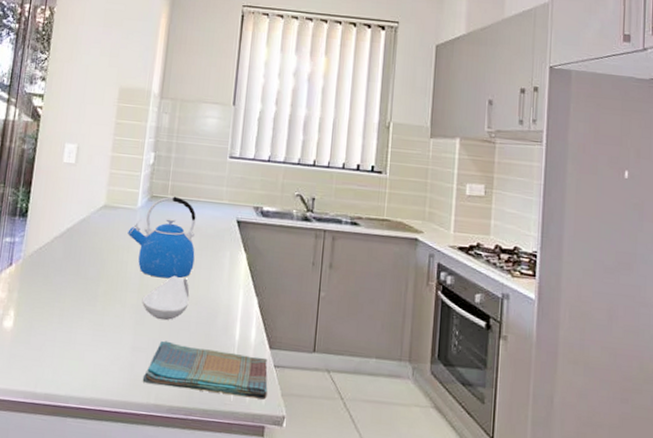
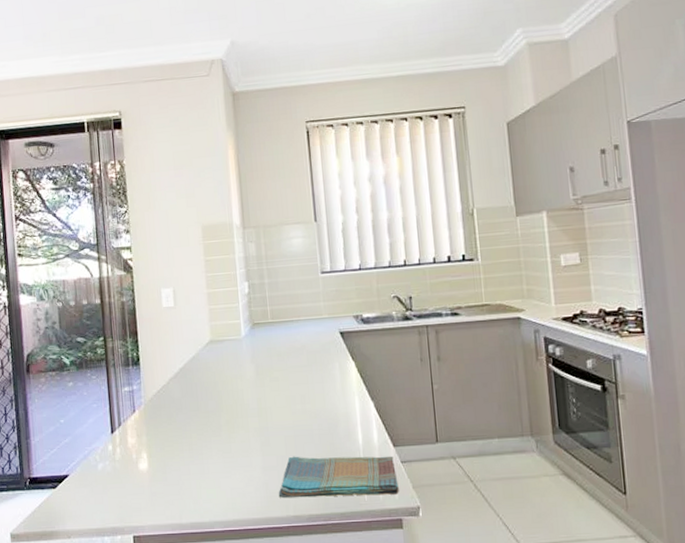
kettle: present [127,196,196,279] -> none [237,320,307,399]
spoon rest: present [141,275,190,320] -> none [263,394,309,437]

